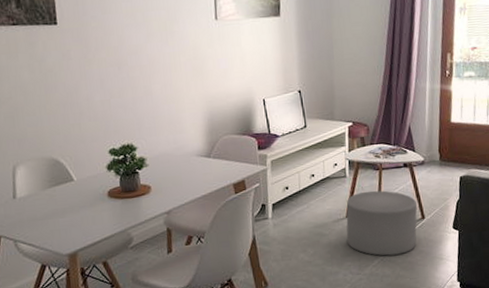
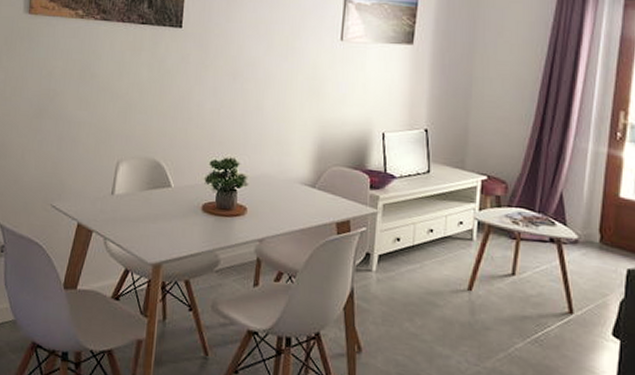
pouf: present [346,190,418,256] -> none [465,262,564,354]

